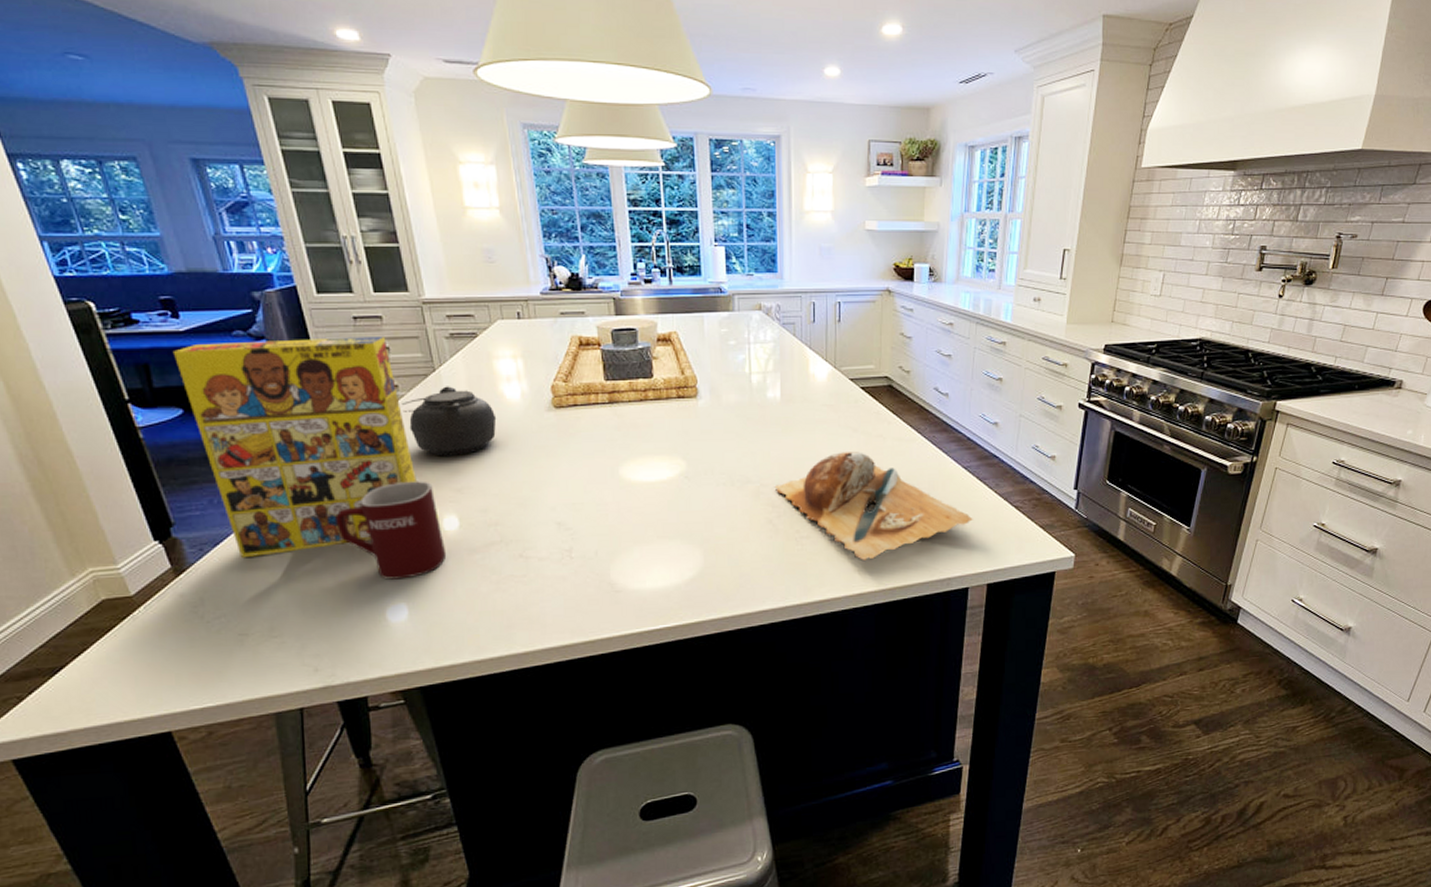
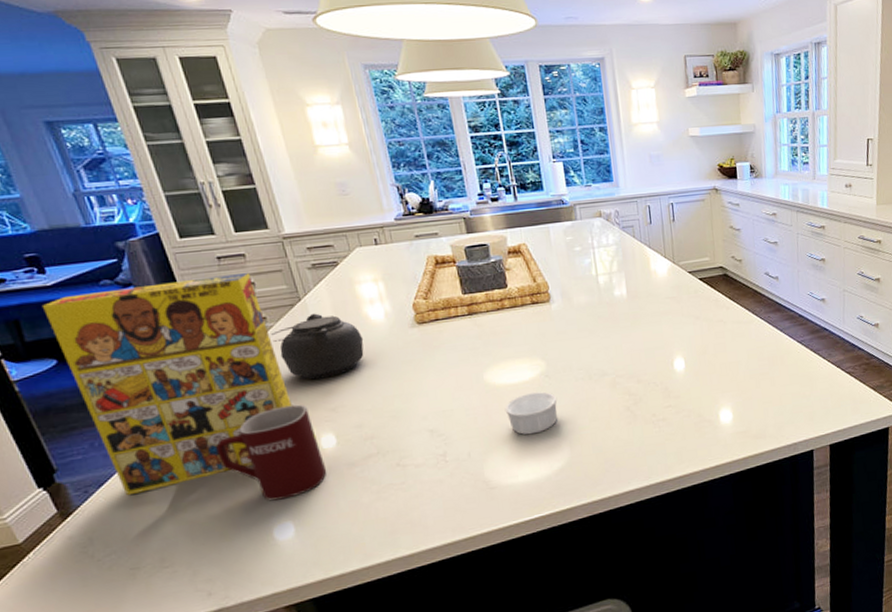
ramekin: none [638,494,695,539] -> present [504,391,558,435]
chopping board: present [774,452,973,560] -> none [629,337,811,435]

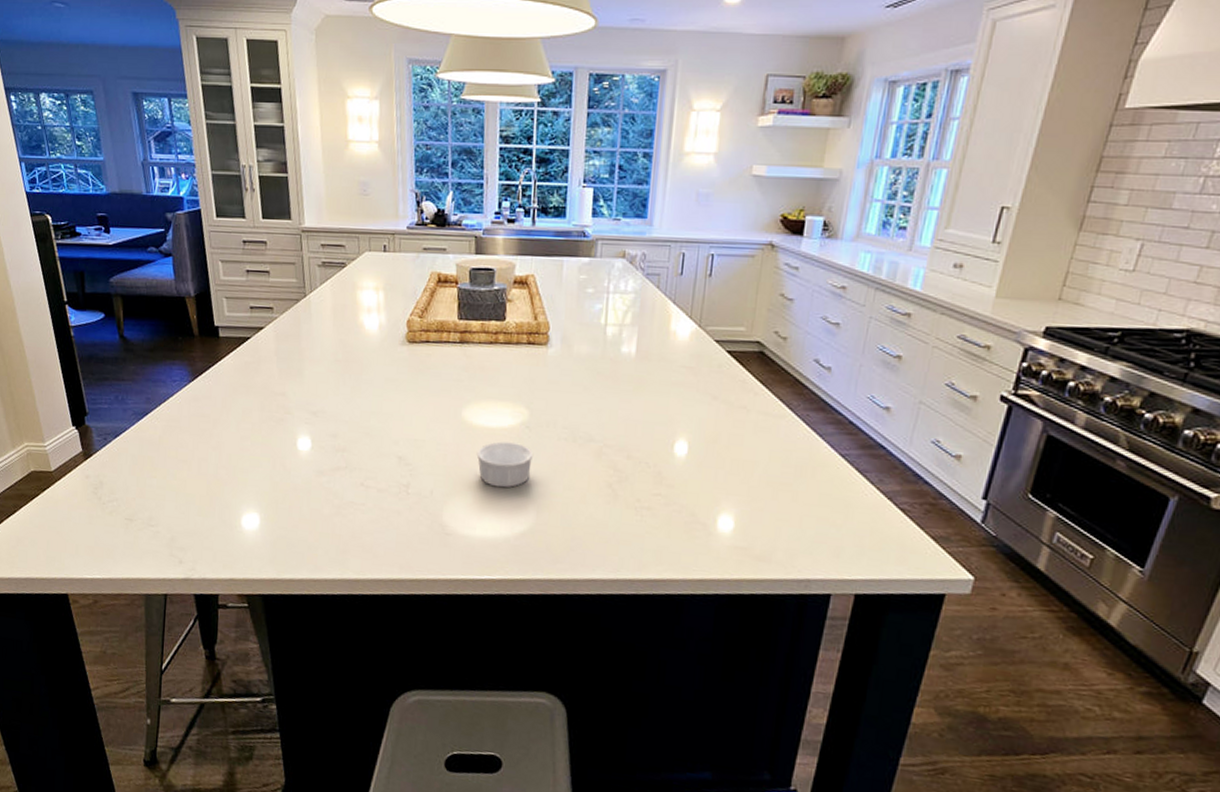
cereal box: present [41,273,292,496] -> none [102,257,280,452]
mug: present [216,404,327,501] -> none [210,399,298,491]
teapot: present [271,313,364,380] -> none [274,312,355,380]

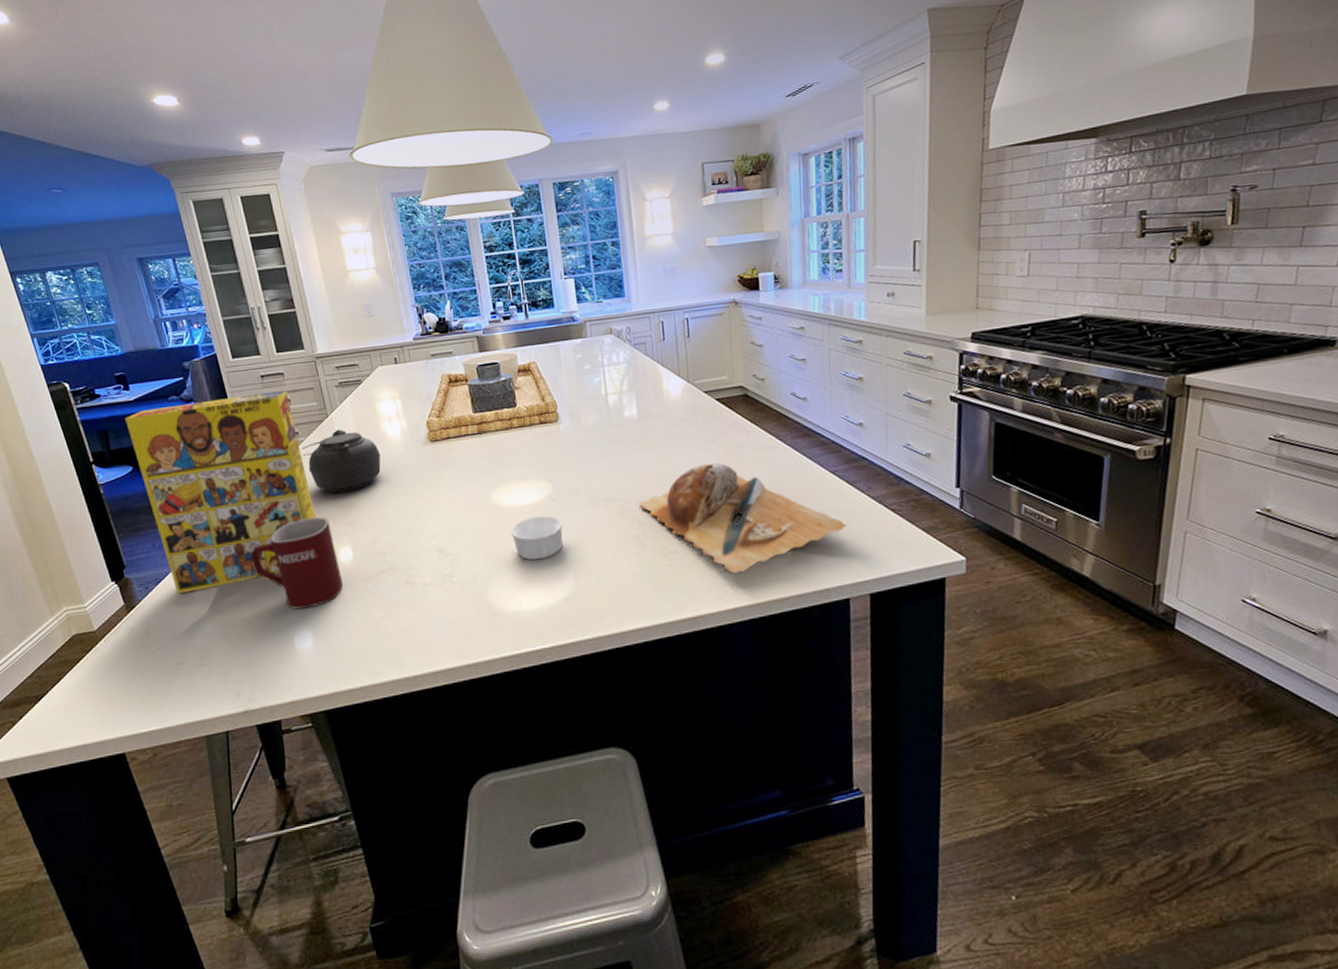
cereal box: none [102,257,280,452] -> present [124,391,316,594]
mug: none [210,399,298,491] -> present [251,516,344,610]
teapot: none [274,312,355,380] -> present [302,429,381,494]
chopping board: none [618,420,846,544] -> present [638,463,847,574]

